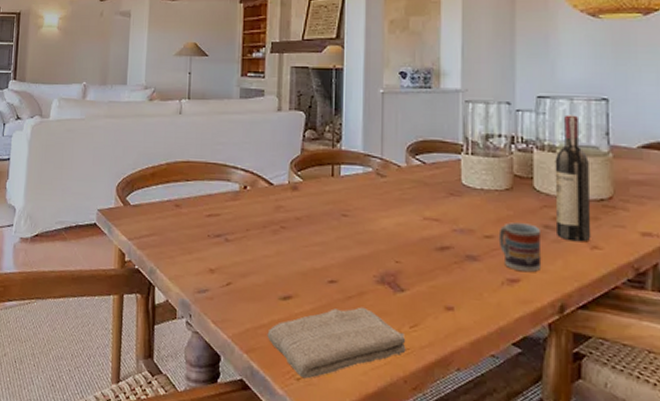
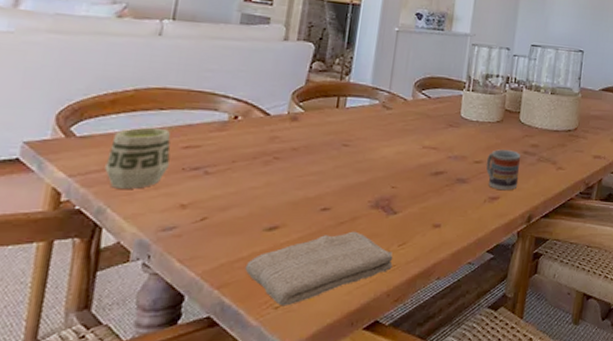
cup: none [152,197,198,253] -> present [104,127,171,189]
wine bottle: present [555,115,591,242] -> none [532,61,564,165]

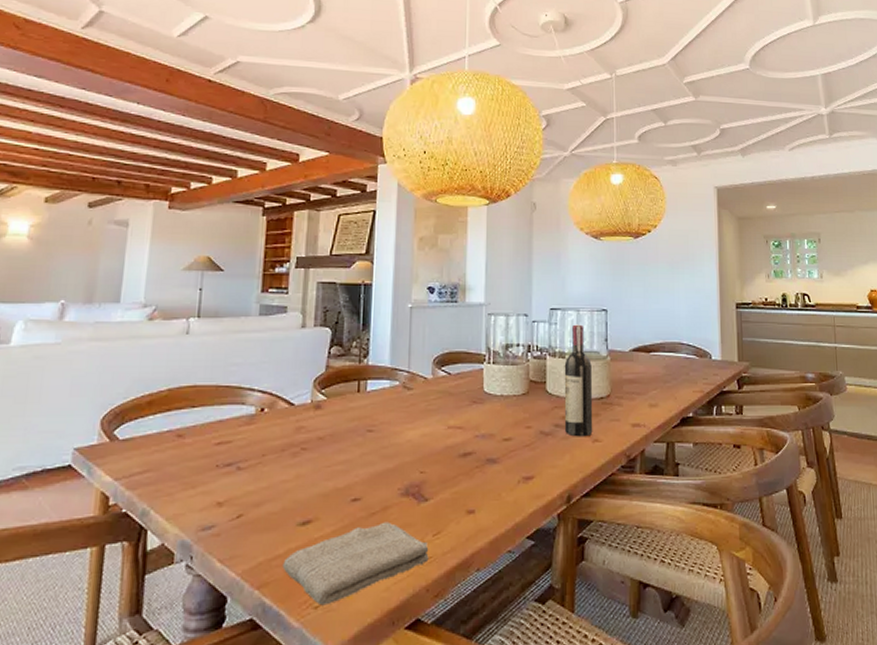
cup: present [104,127,171,189] -> none [146,425,205,489]
cup: present [486,149,521,191] -> none [516,424,553,469]
wine bottle: none [532,61,564,165] -> present [564,324,593,437]

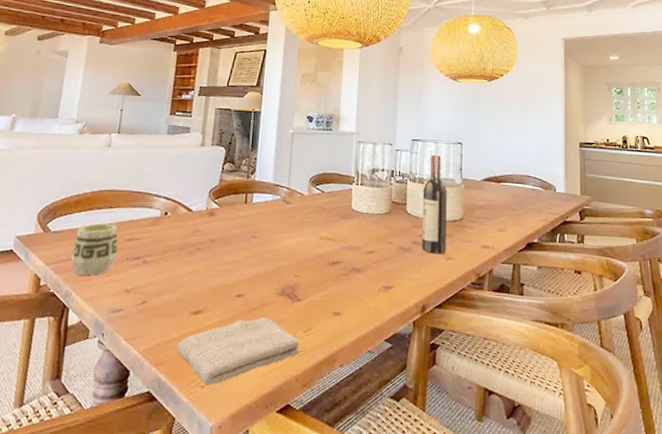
cup: none [146,425,205,489] -> present [71,223,118,276]

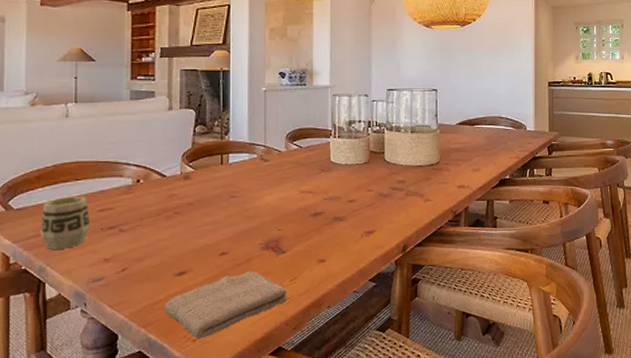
wine bottle: present [421,154,447,255] -> none [400,102,425,198]

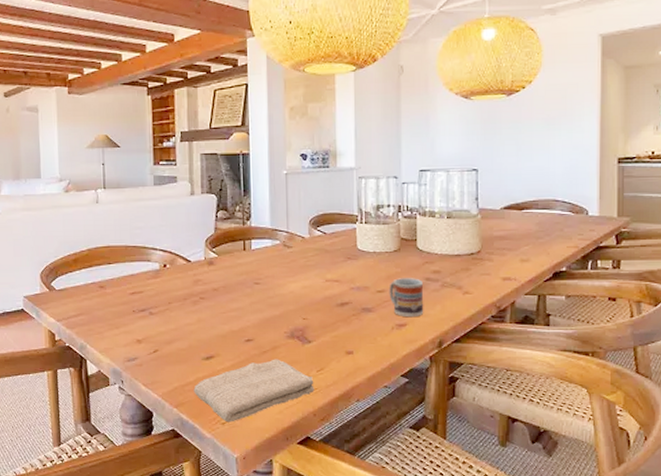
cup: present [40,195,91,250] -> none [79,279,124,329]
cup: none [359,188,390,225] -> present [389,278,424,318]

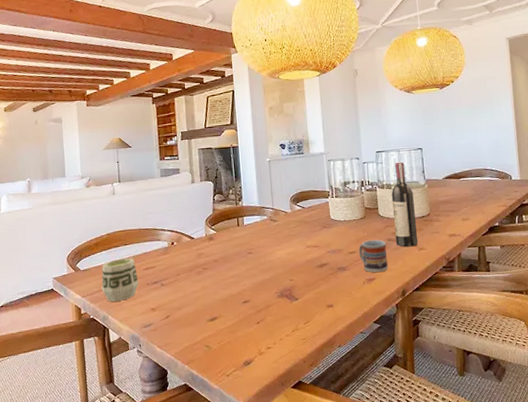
cup: none [79,279,124,329] -> present [101,257,139,302]
washcloth: present [193,359,314,423] -> none [201,316,303,374]
wine bottle: none [434,184,464,290] -> present [391,161,419,247]

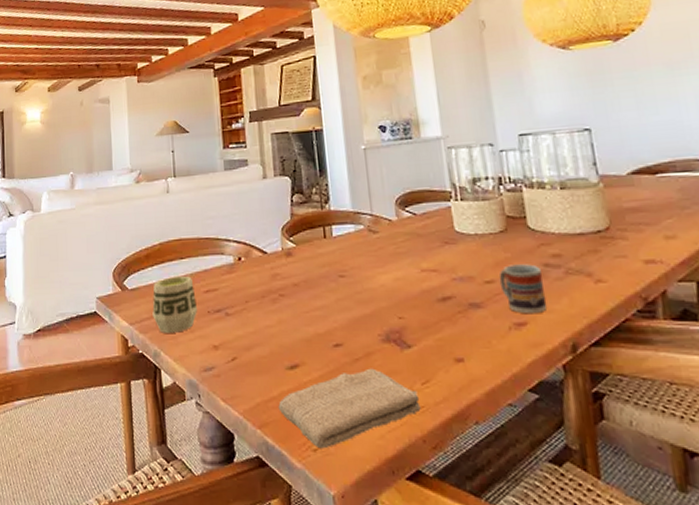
washcloth: none [201,316,303,374] -> present [278,368,421,449]
wine bottle: present [391,161,419,247] -> none [545,149,594,278]

